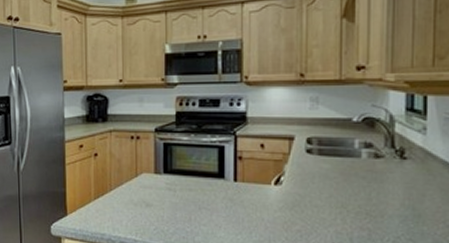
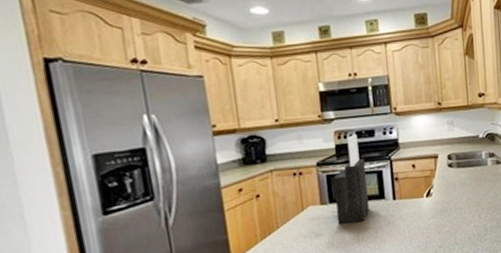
knife block: none [170,102,207,200] -> present [333,134,369,224]

